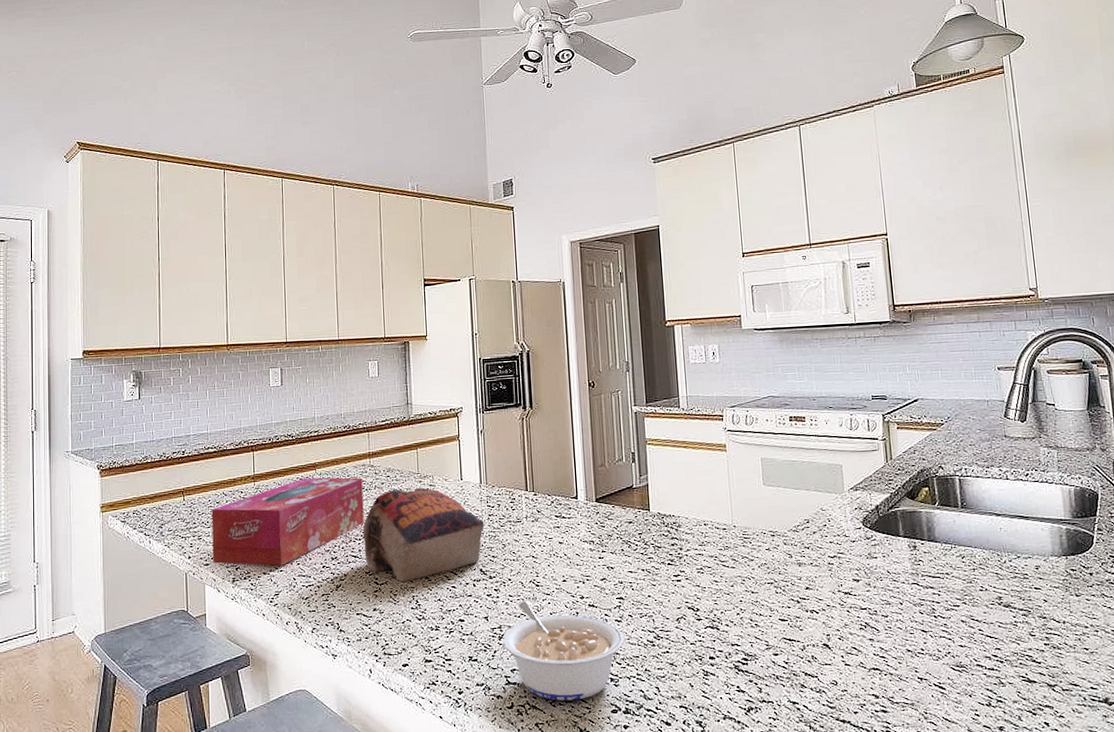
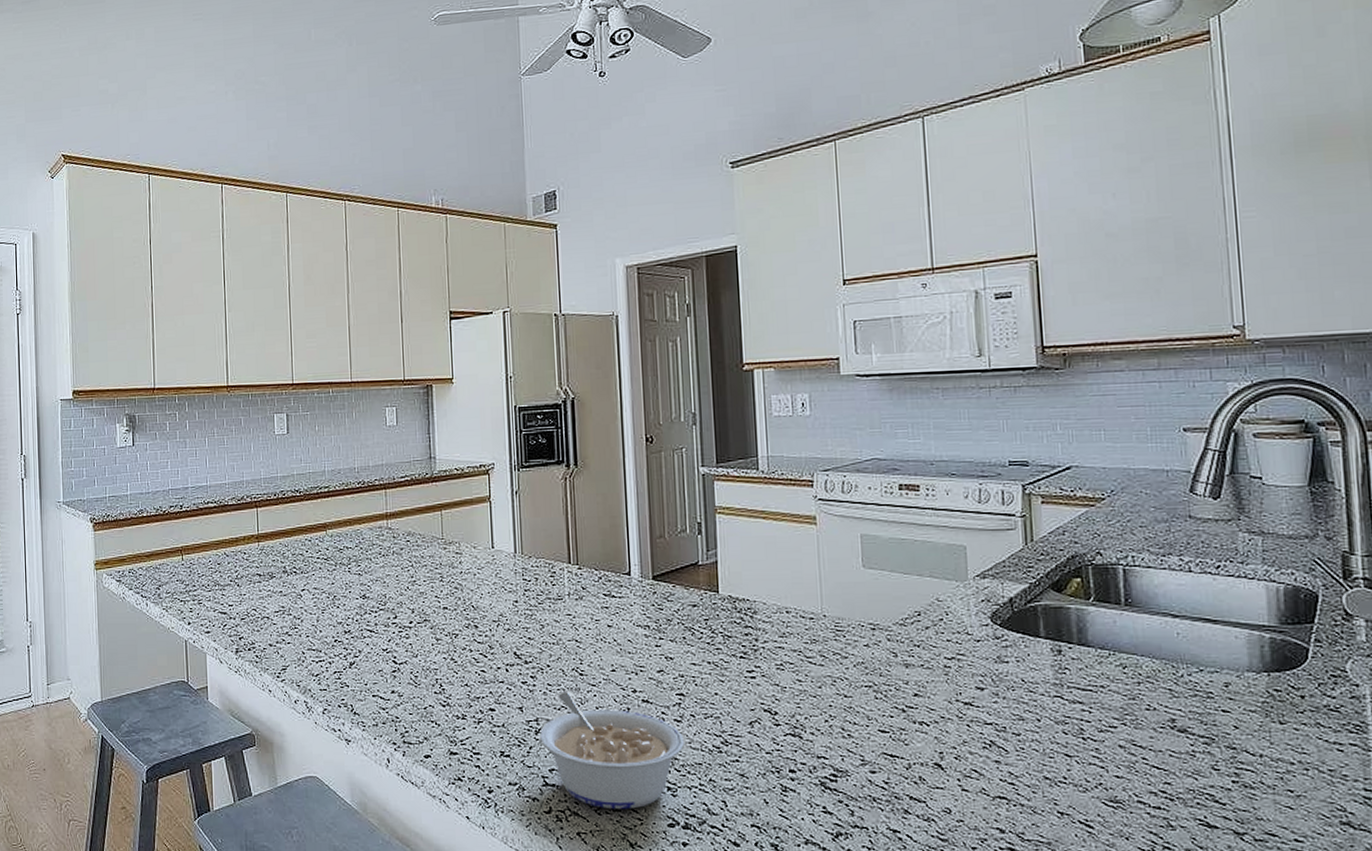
tissue box: present [211,477,364,566] -> none [212,539,381,637]
bag: present [362,487,485,582] -> none [379,555,519,662]

